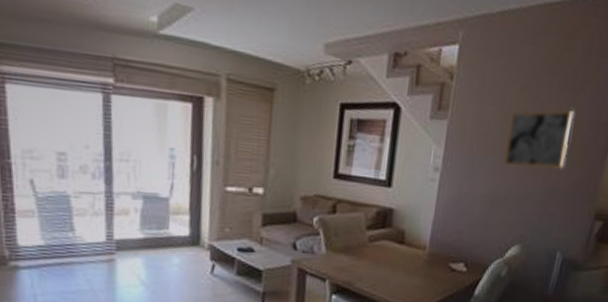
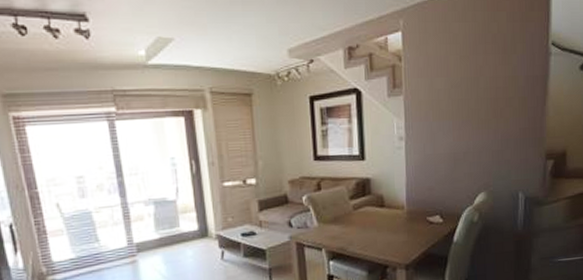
wall art: present [504,109,574,169] -> none [456,69,511,127]

